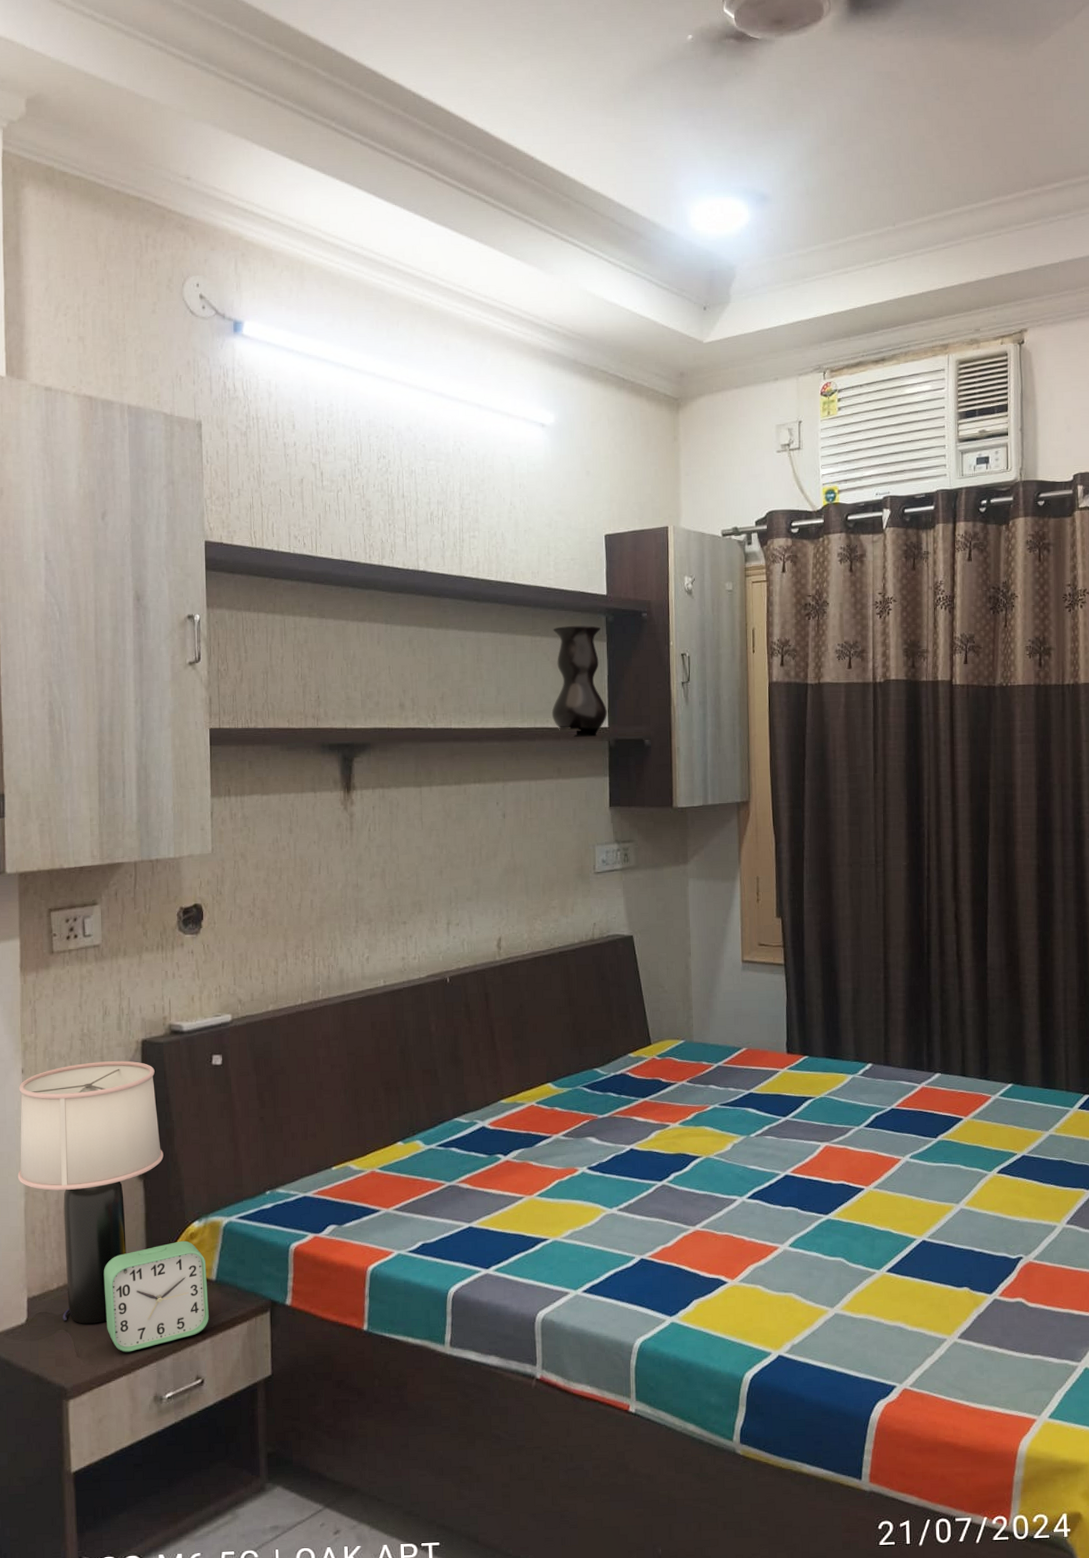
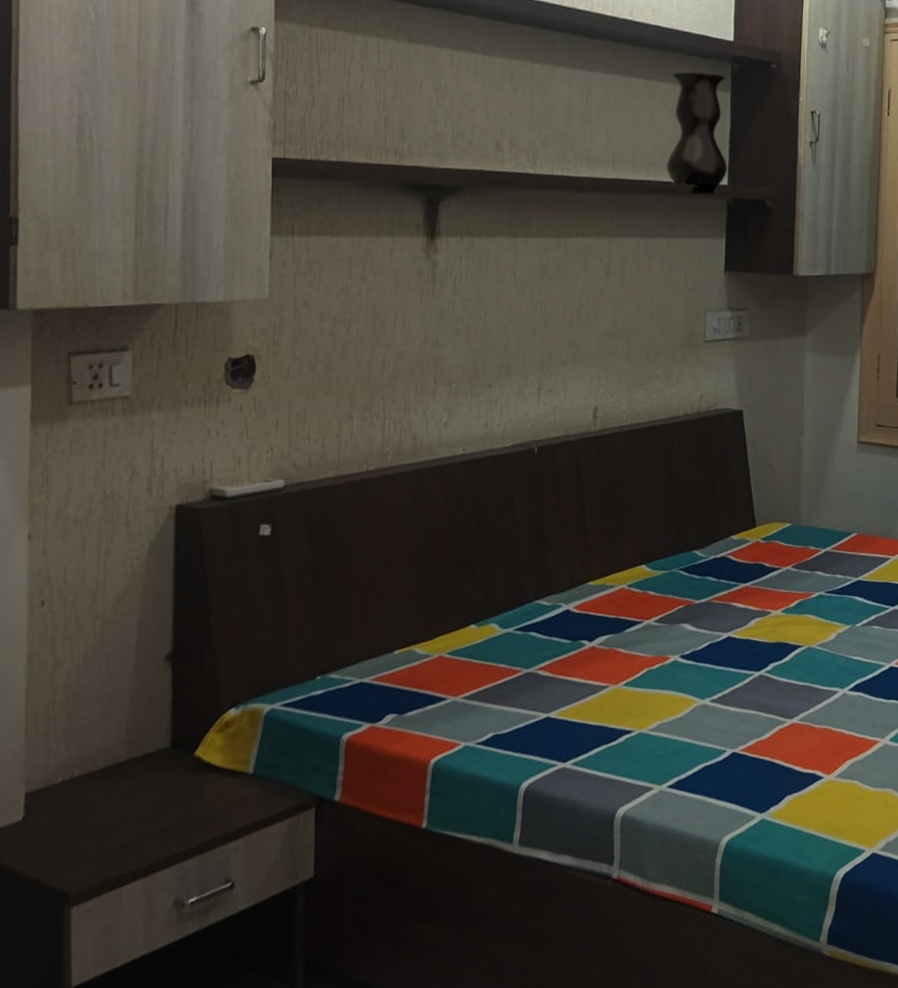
table lamp: present [17,1061,164,1324] -> none [18,528,197,822]
alarm clock: present [103,1240,209,1352] -> none [119,730,244,853]

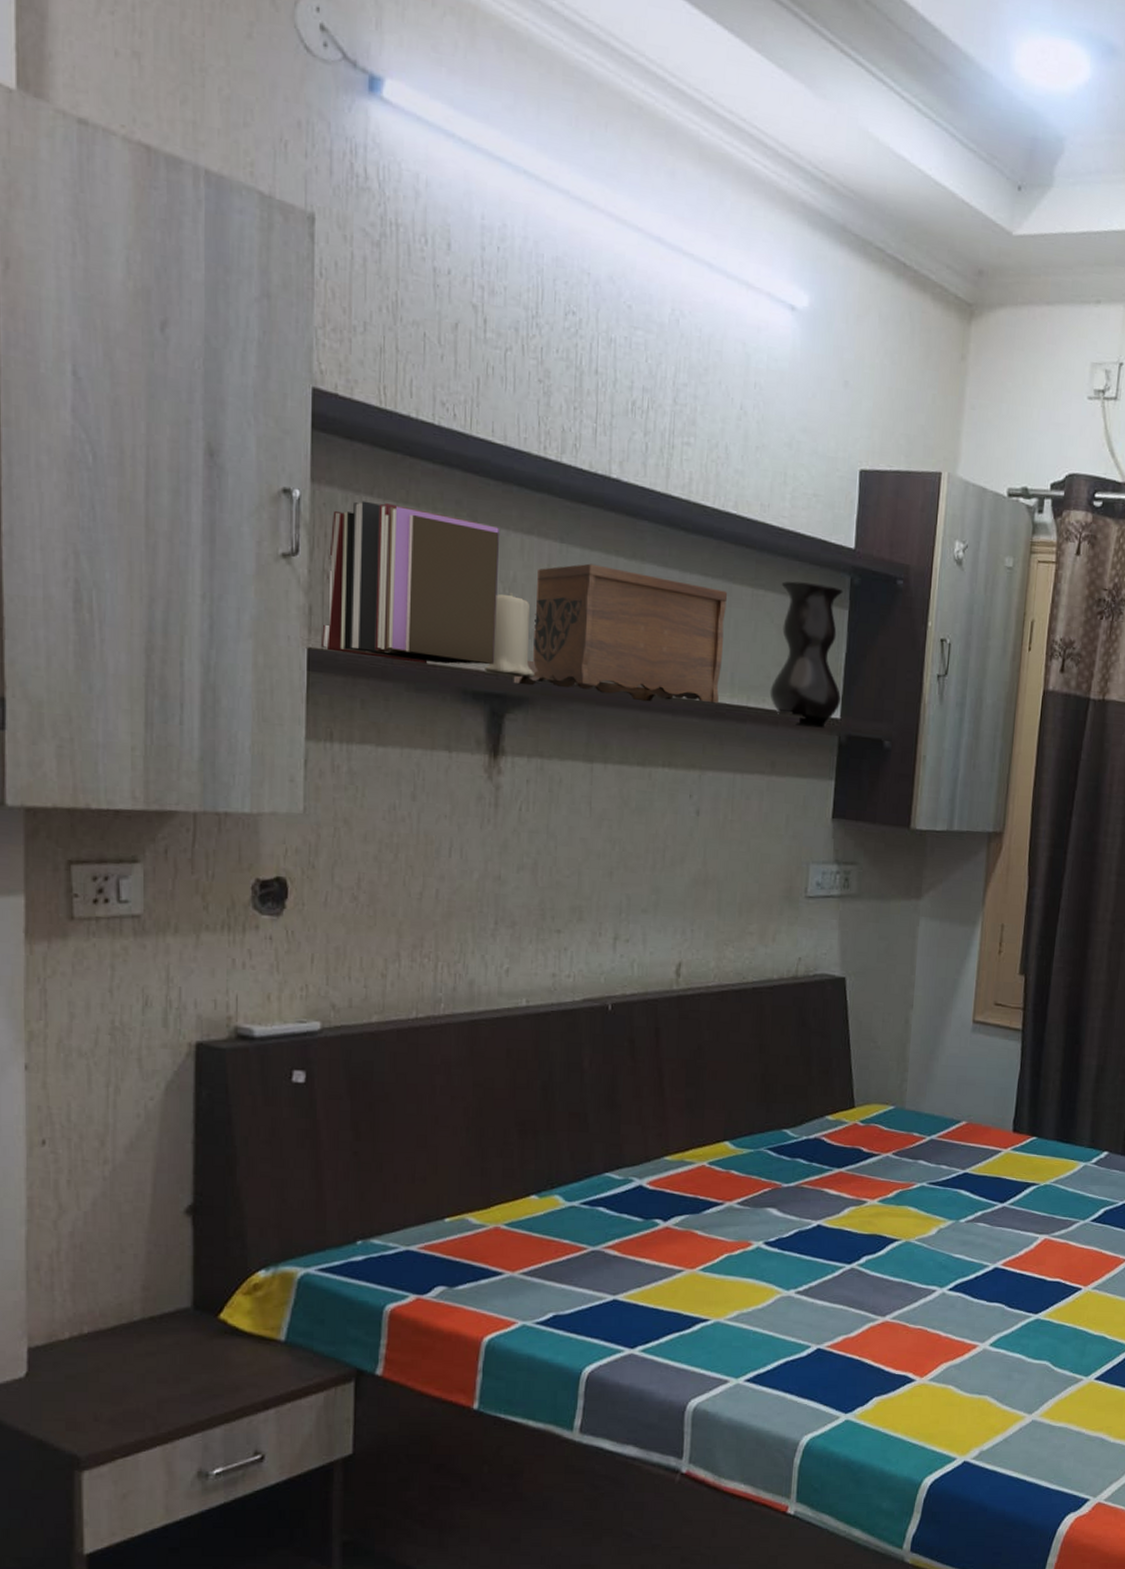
books: none [283,32,433,164] -> present [320,500,501,665]
candle: none [422,98,464,170] -> present [485,592,534,678]
decorative box: none [446,70,627,183] -> present [513,563,728,704]

